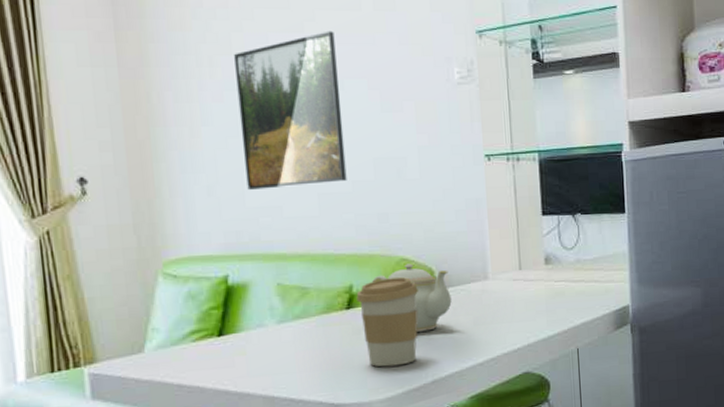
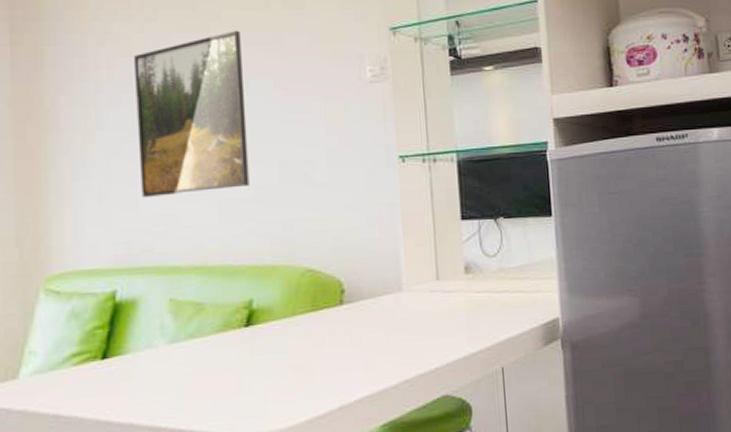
coffee cup: present [356,277,418,367] -> none [256,290,325,392]
teapot: present [372,263,452,332] -> none [274,275,362,351]

